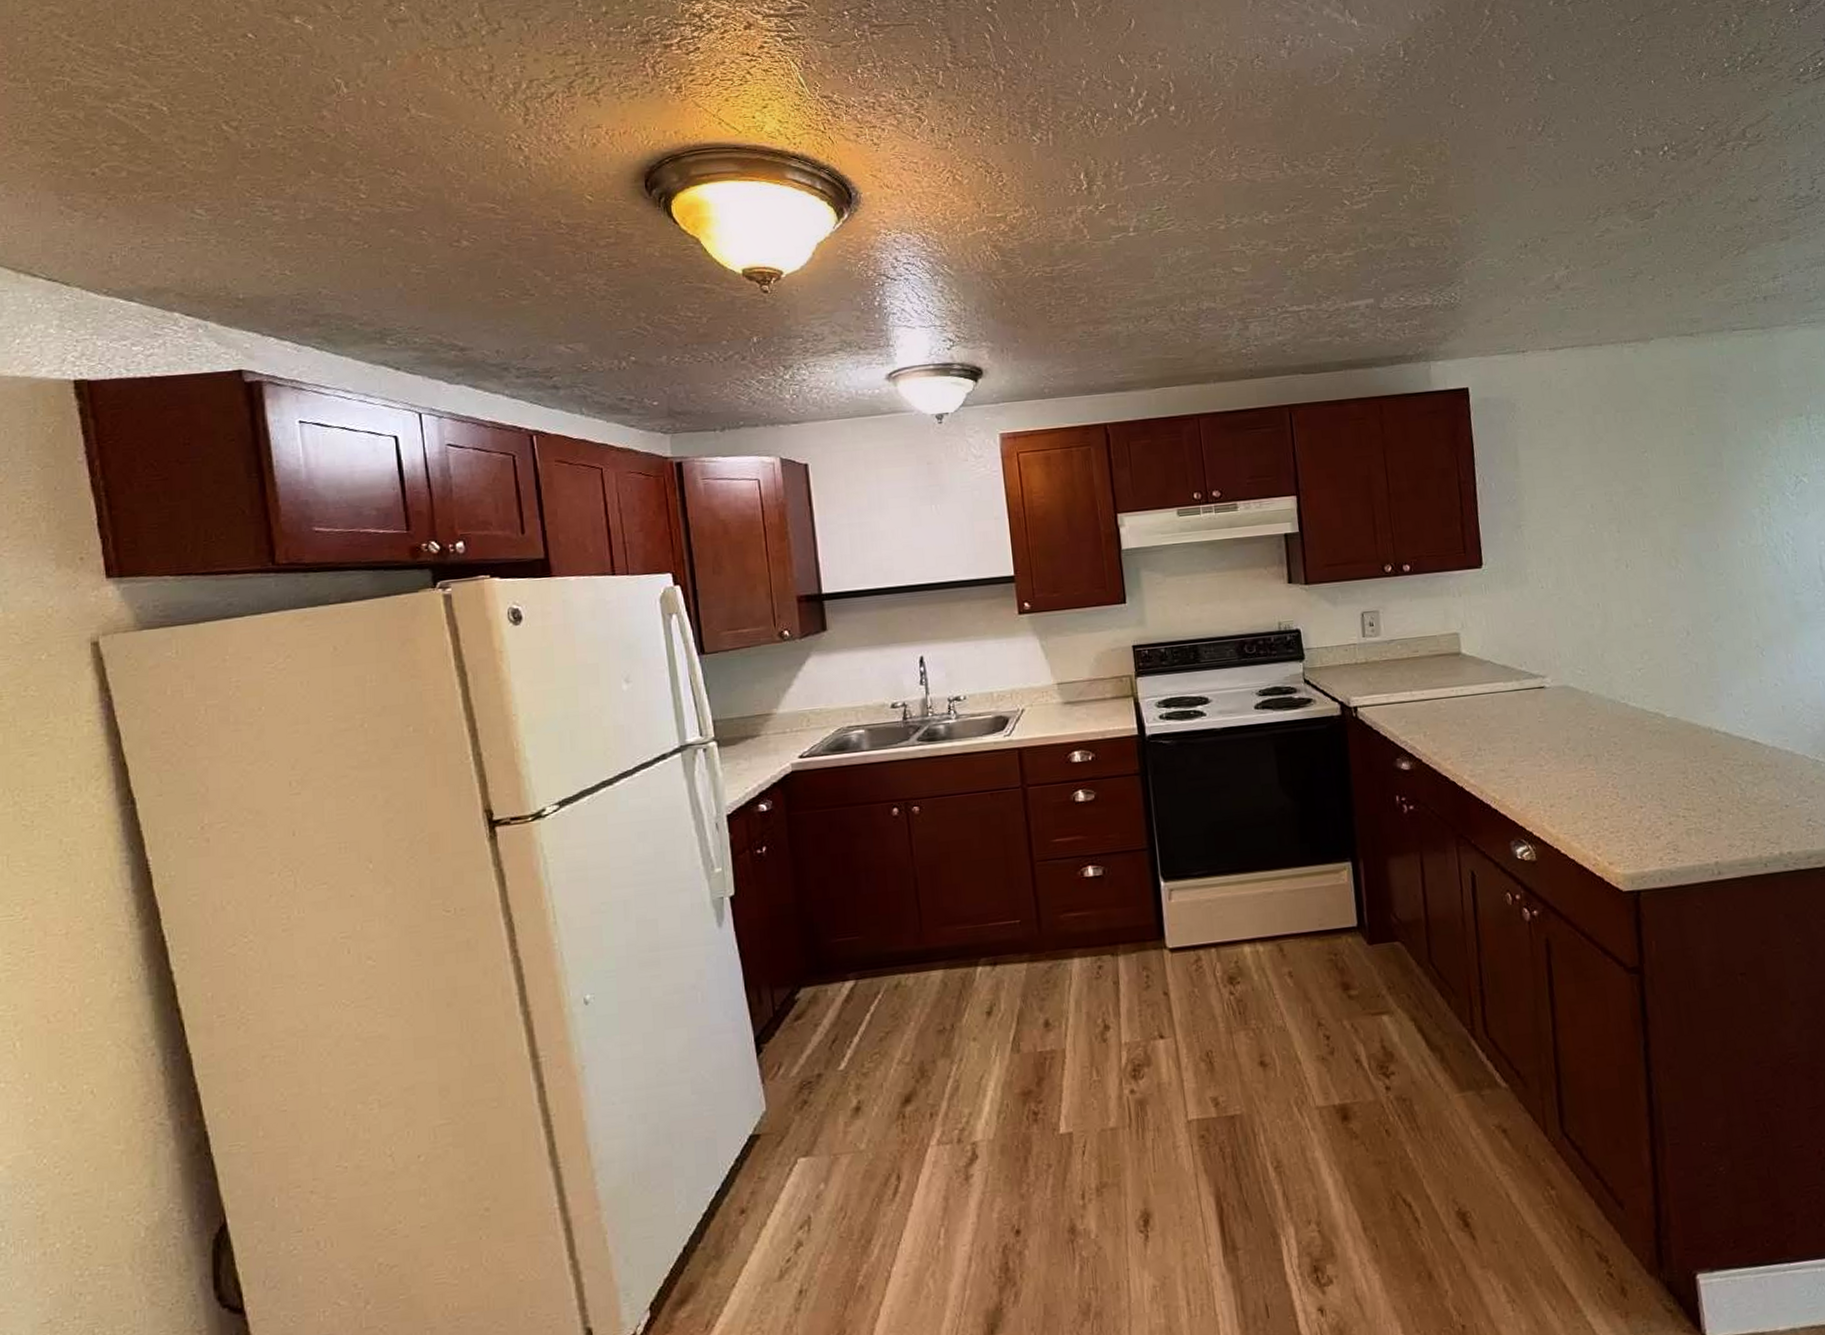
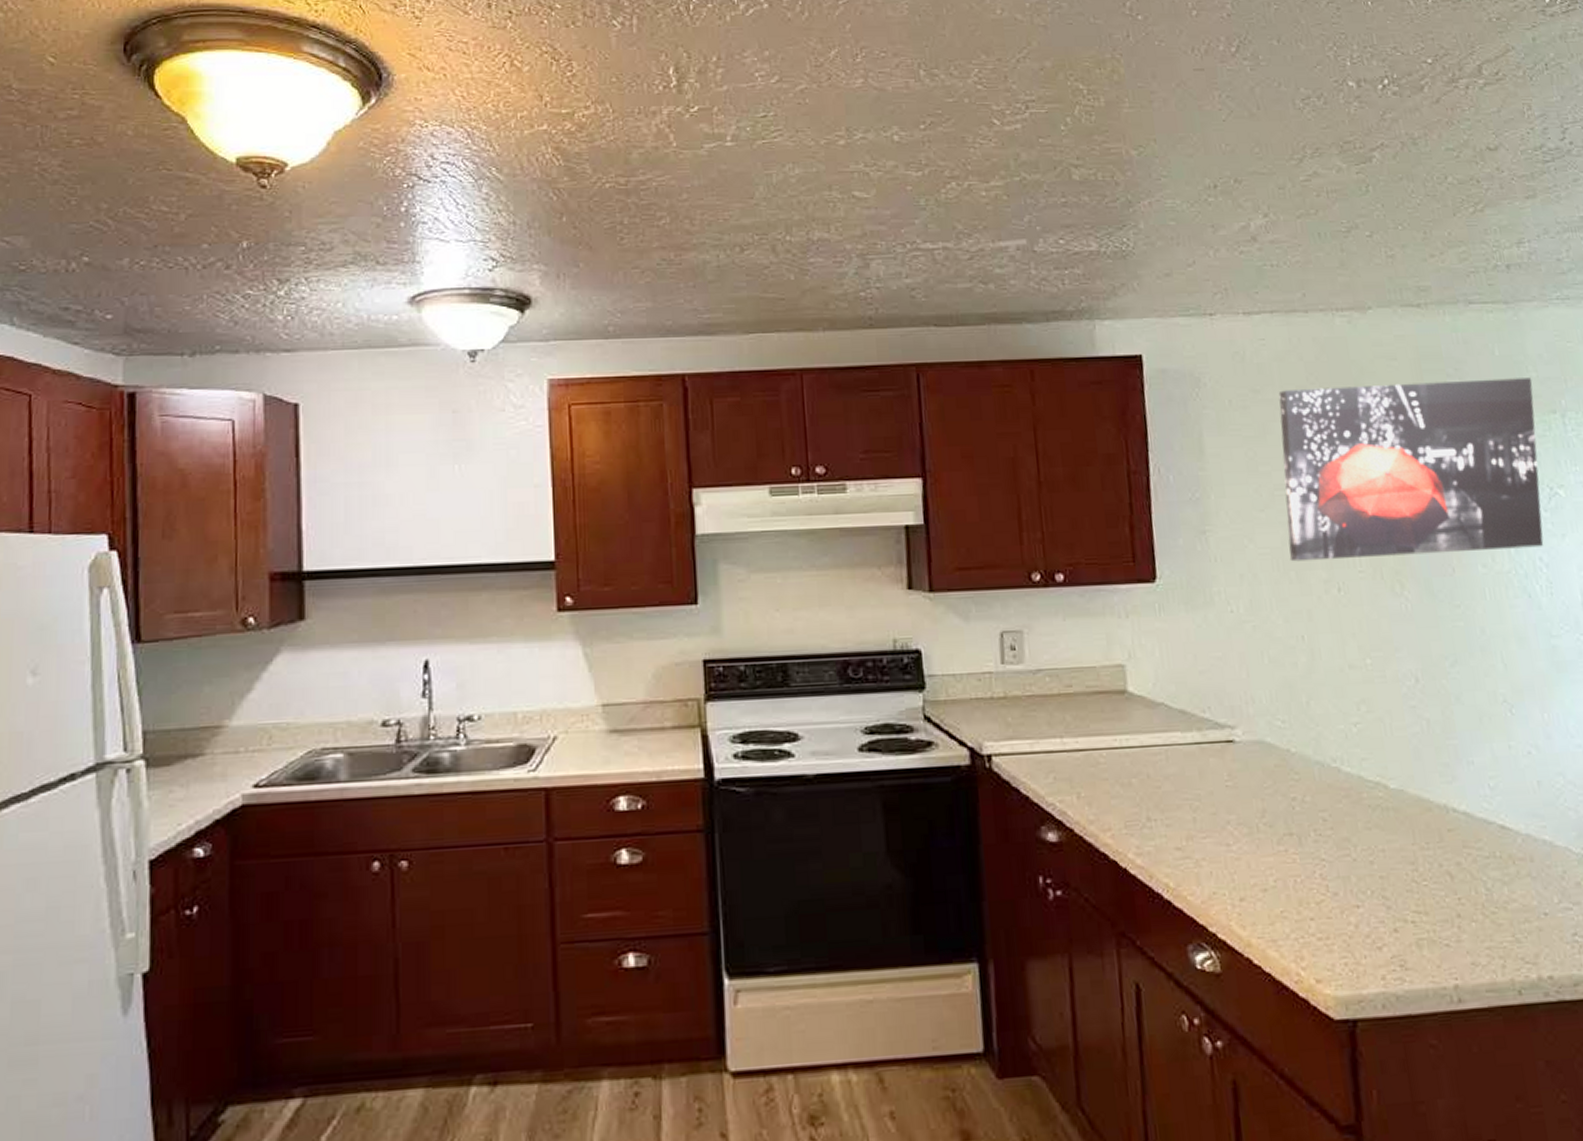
wall art: none [1578,388,1791,546] -> present [1278,378,1544,562]

